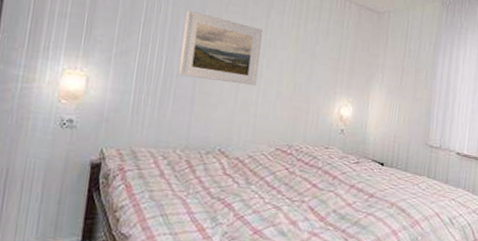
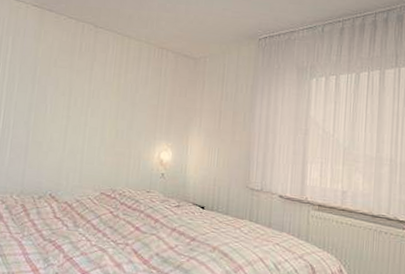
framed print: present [178,10,264,86] -> none [14,67,88,134]

